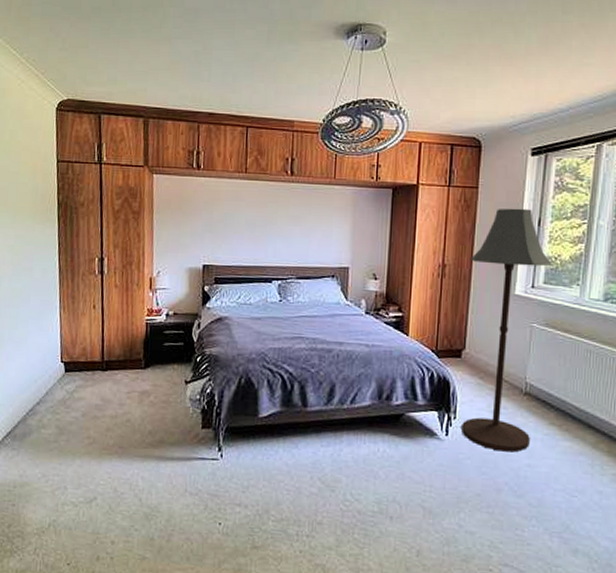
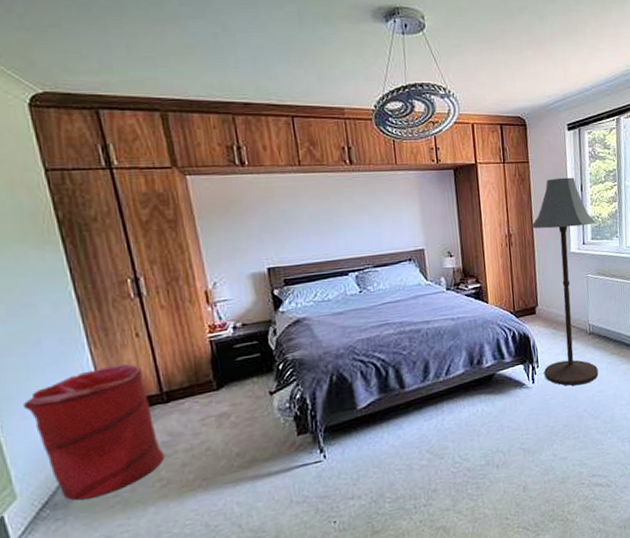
laundry hamper: none [9,329,96,439] -> present [22,364,165,501]

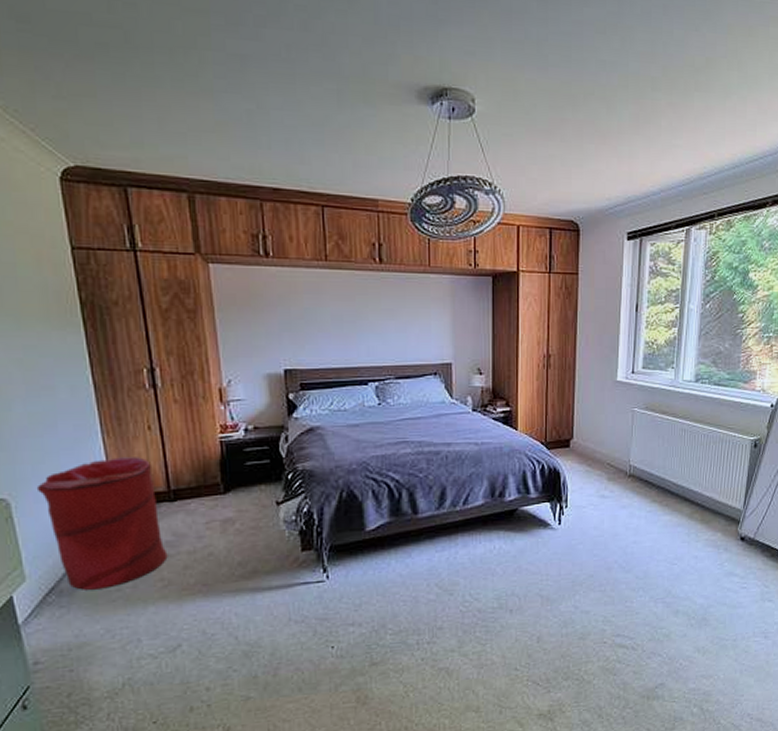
floor lamp: present [532,177,598,386] -> none [573,294,650,533]

